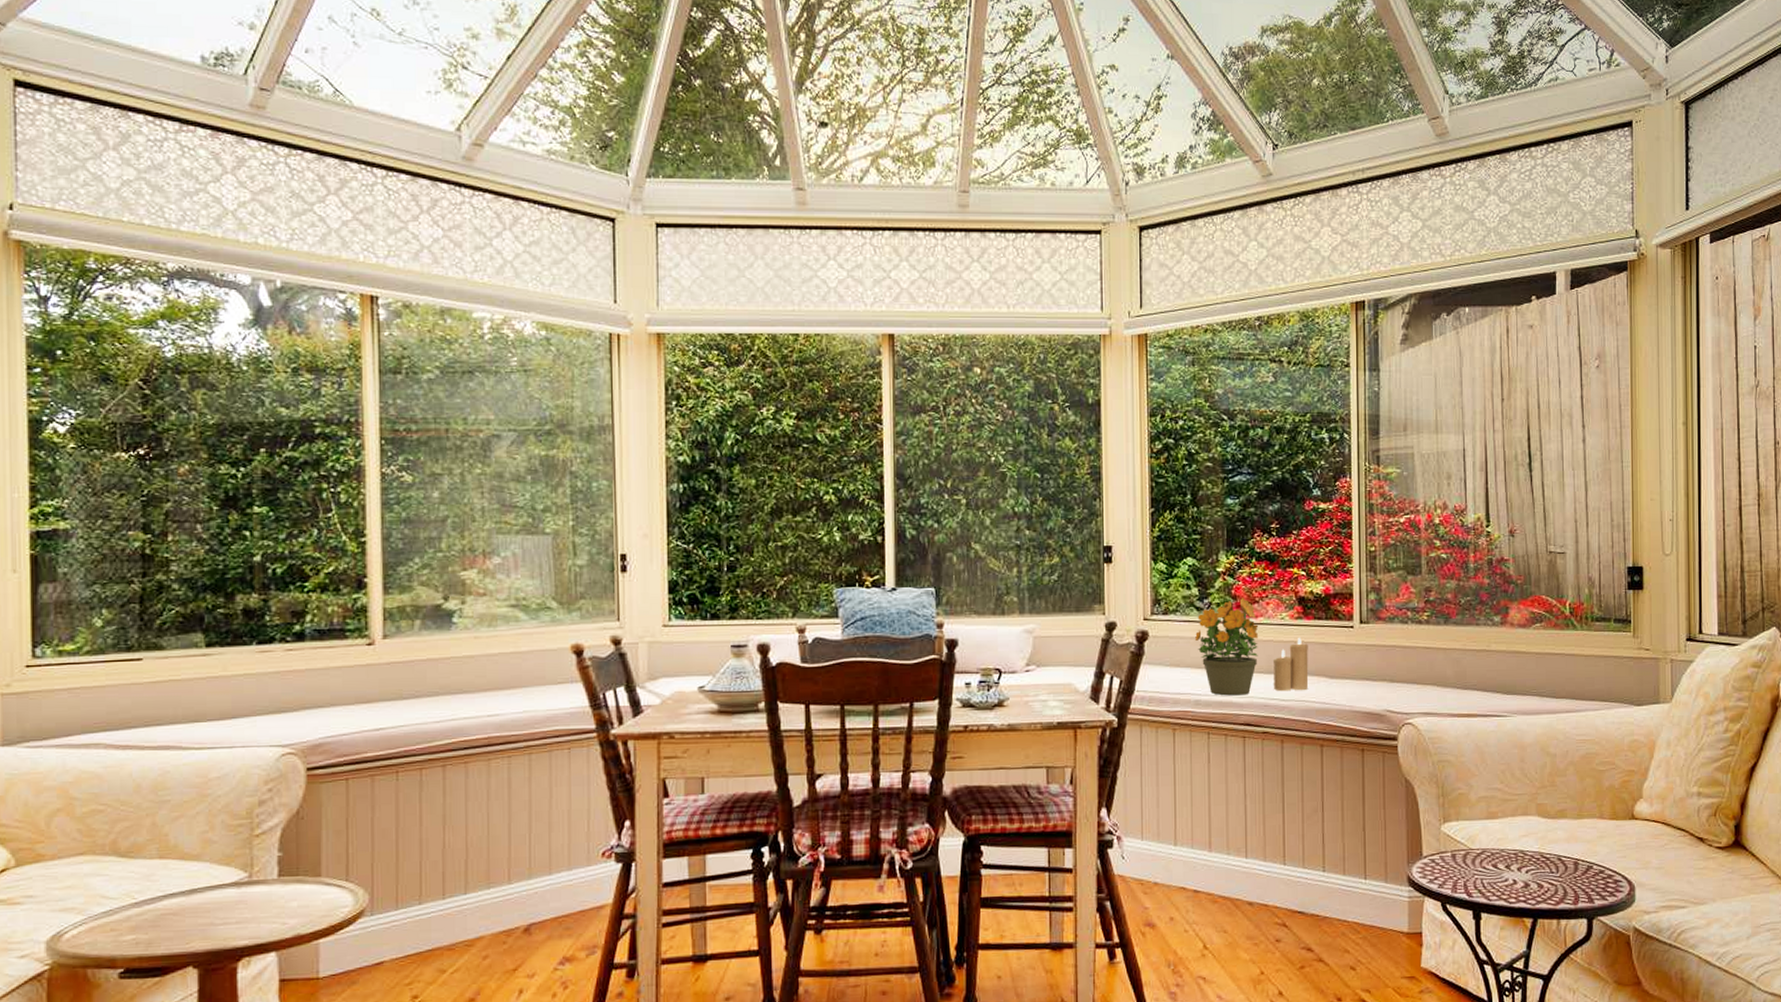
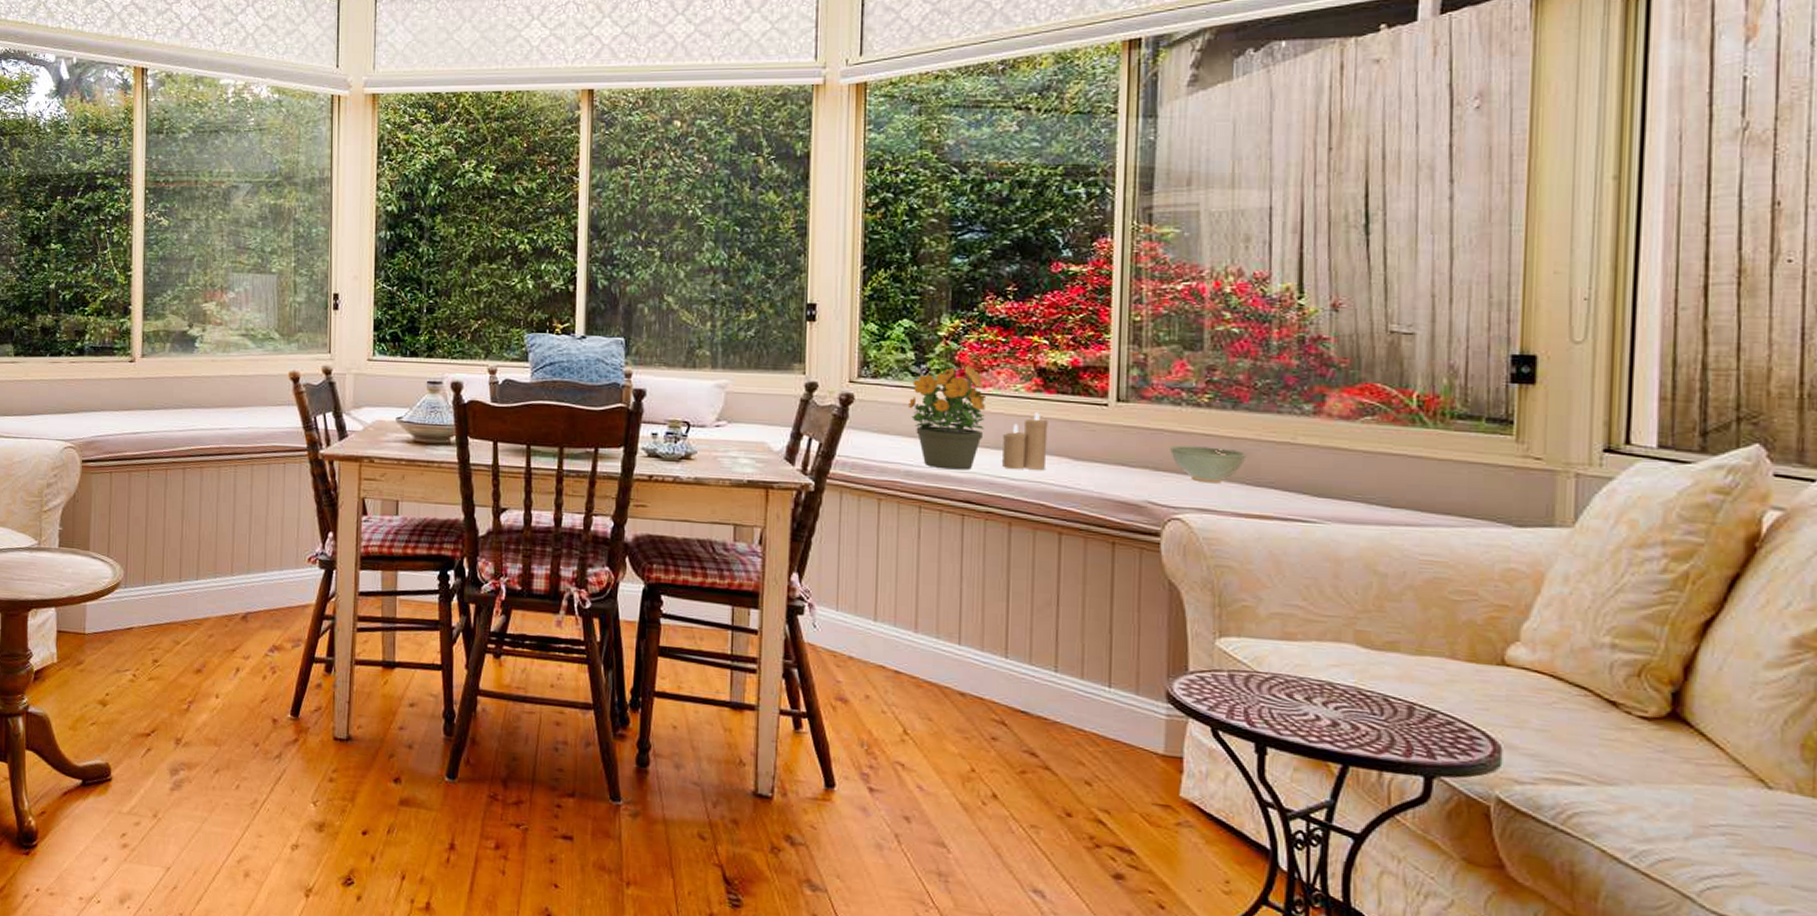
bowl: none [1401,658,1456,690] -> present [1170,445,1247,484]

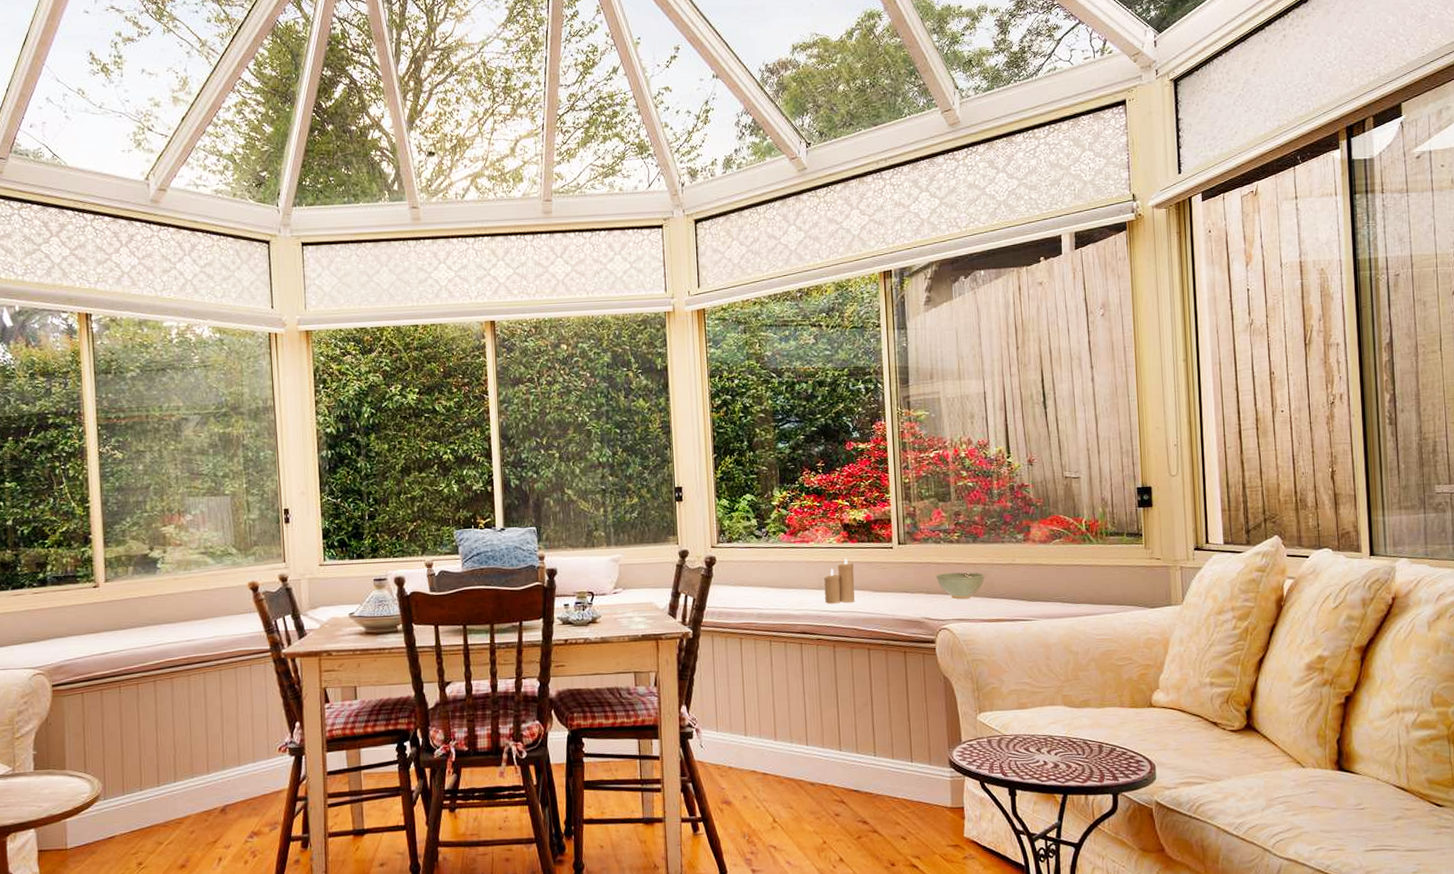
flowerpot: present [909,364,987,470] -> none [756,525,810,609]

